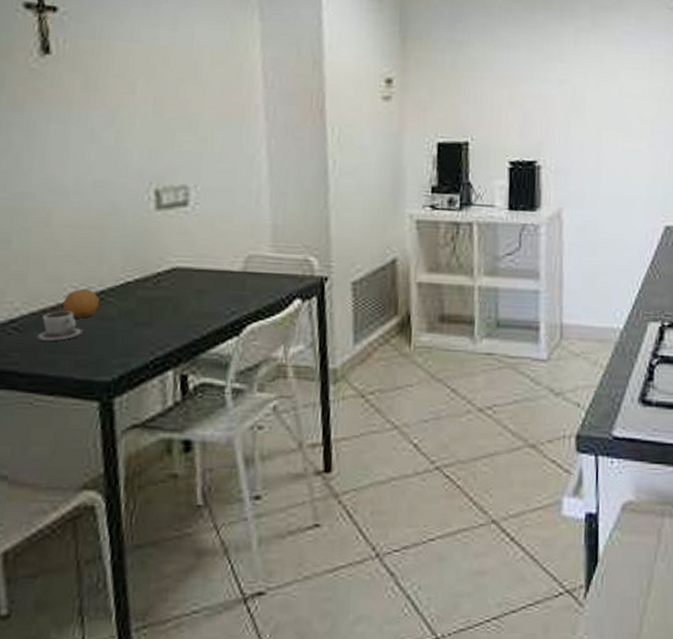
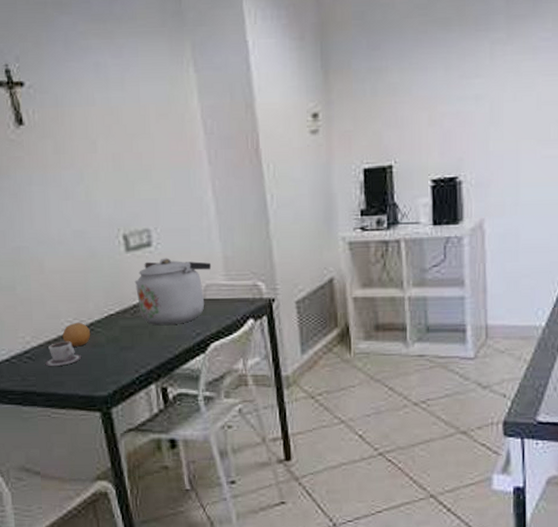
kettle: none [162,220,258,300] -> present [134,258,212,326]

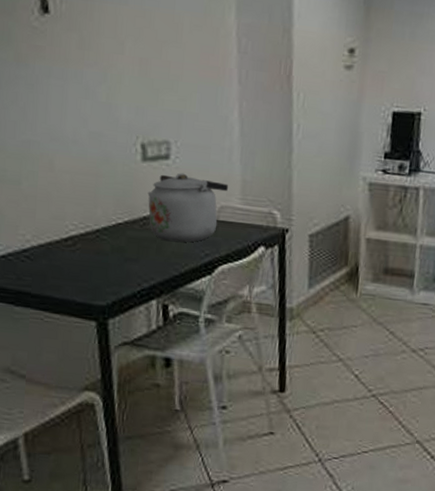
cup: present [45,341,82,367] -> none [43,244,84,270]
fruit: present [62,322,91,347] -> none [65,226,96,252]

